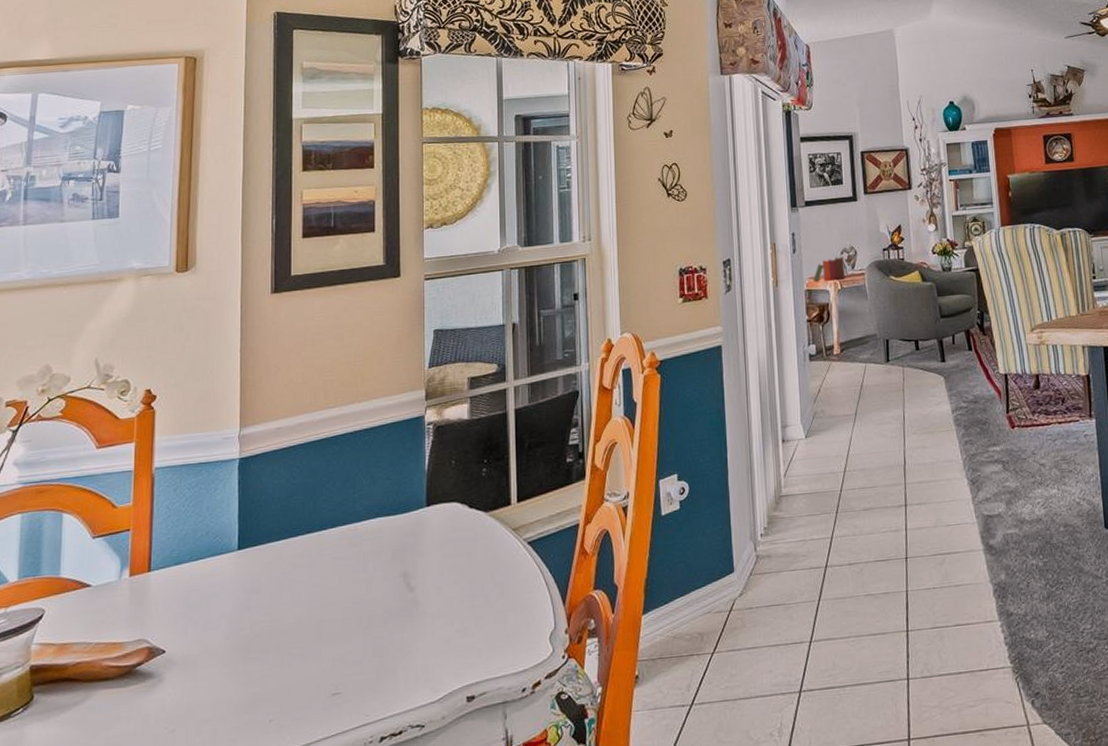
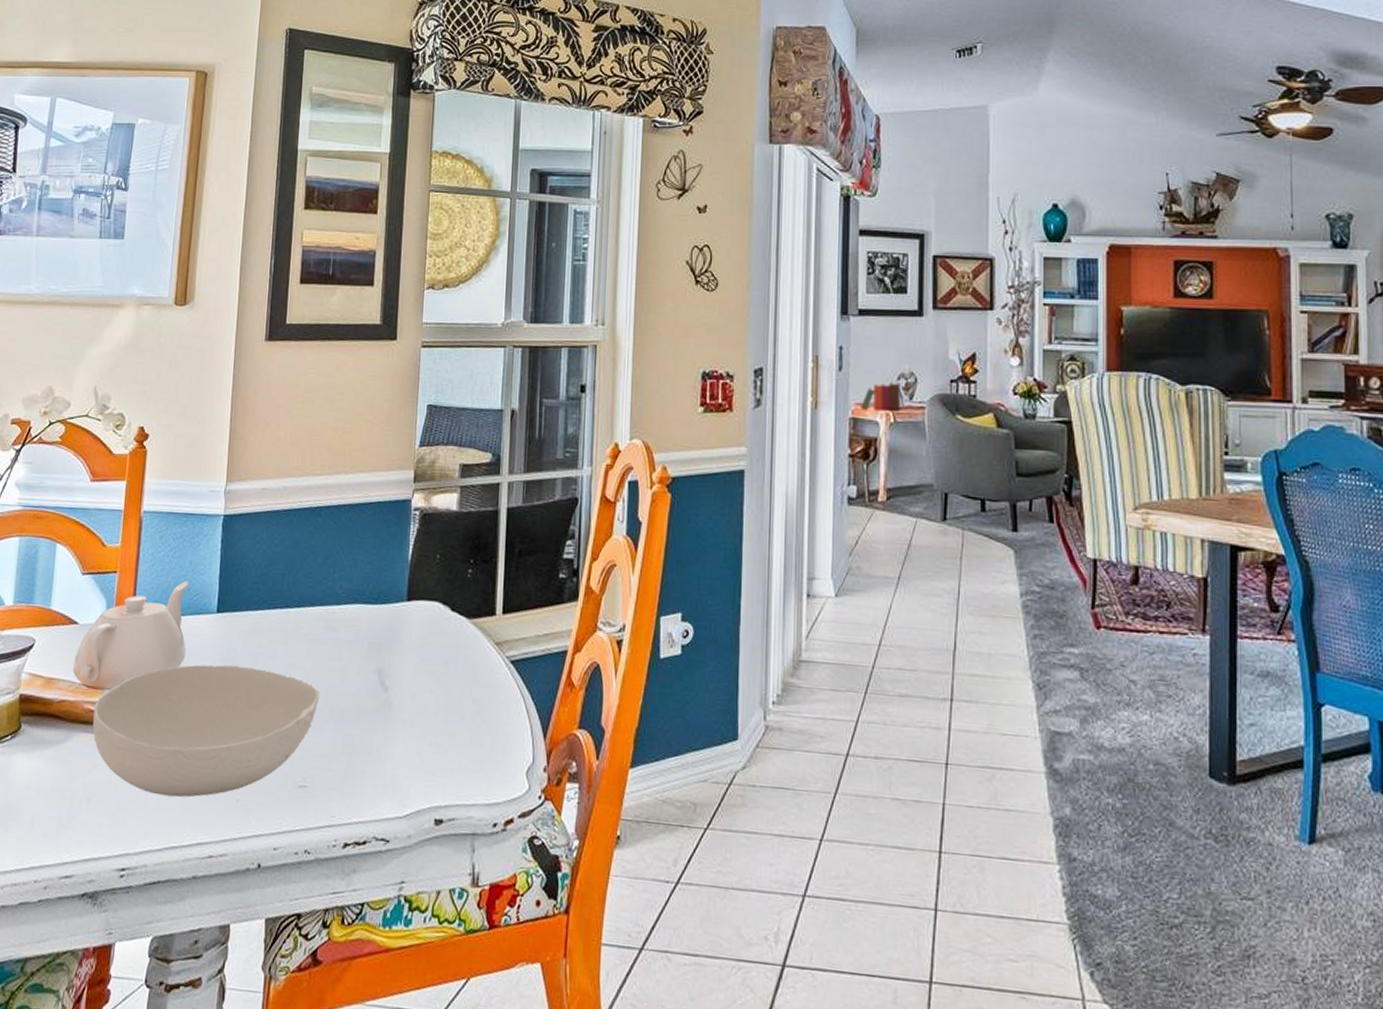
teapot: none [87,526,208,646] -> present [72,581,189,691]
bowl: none [113,594,347,733] -> present [92,664,320,798]

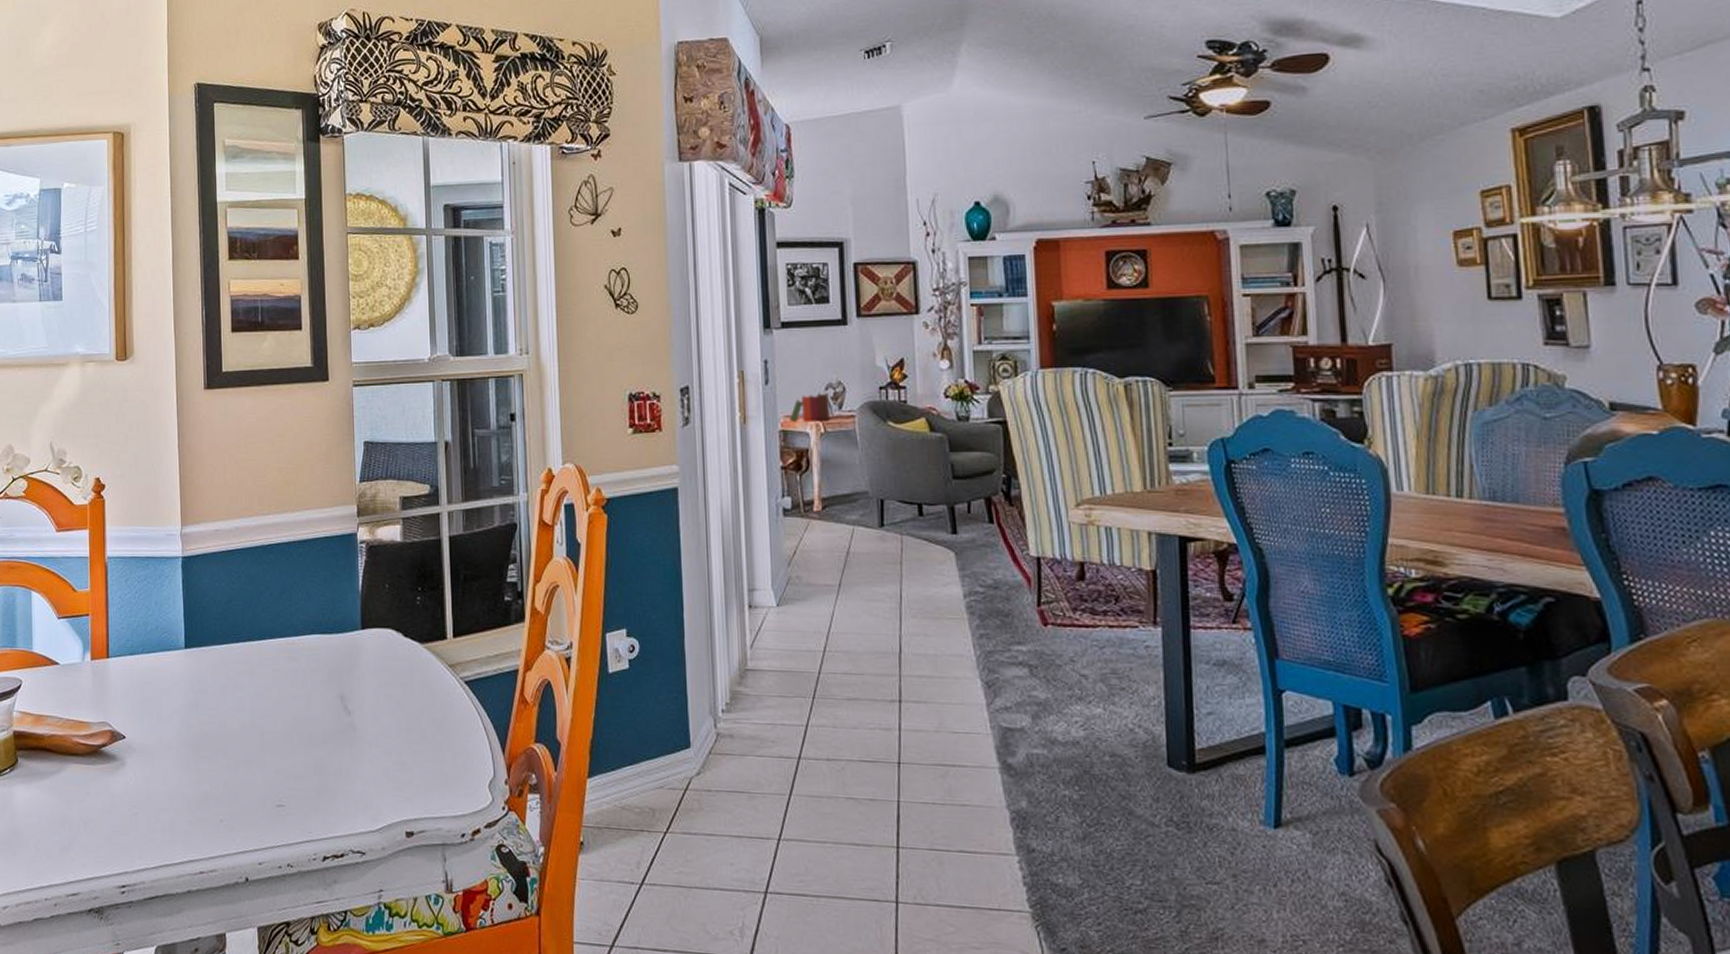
teapot: present [72,581,189,691] -> none [58,620,160,725]
bowl: present [92,664,320,798] -> none [82,696,288,820]

